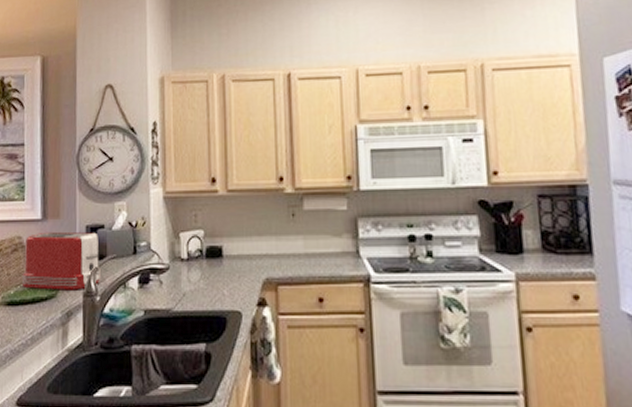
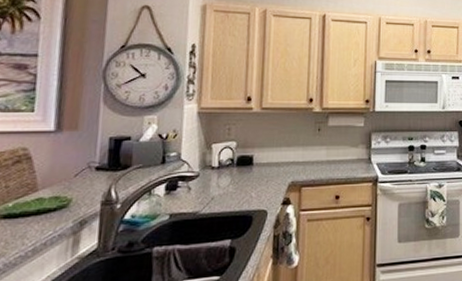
toaster: present [21,231,101,290] -> none [23,143,124,201]

